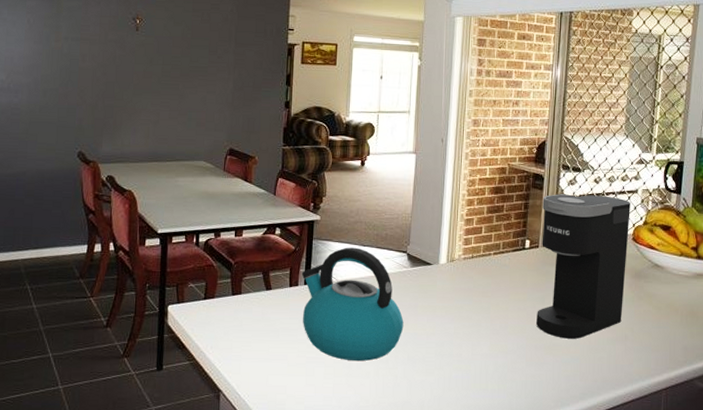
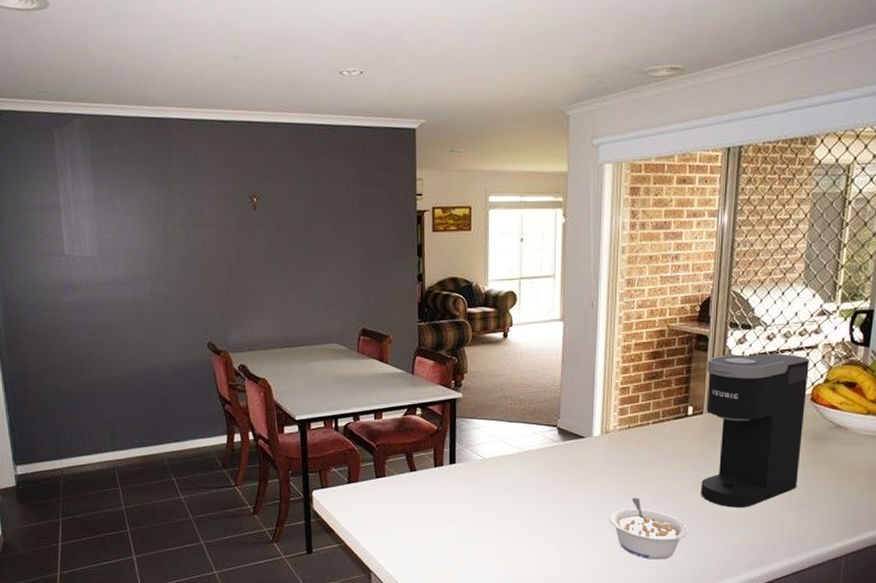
kettle: present [301,247,404,362] -> none [446,424,556,539]
legume: none [452,325,524,388] -> present [609,498,688,560]

